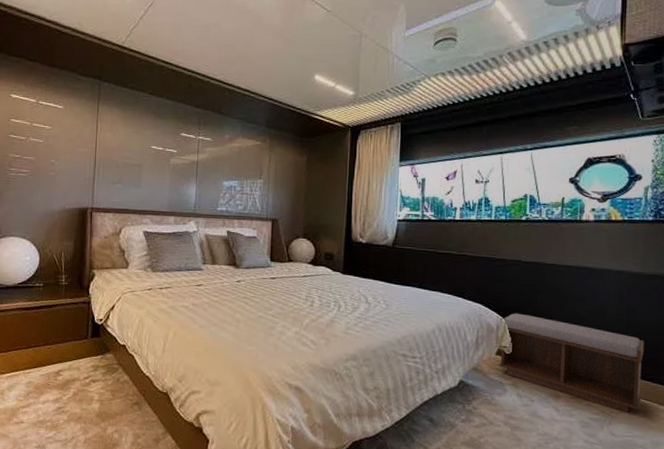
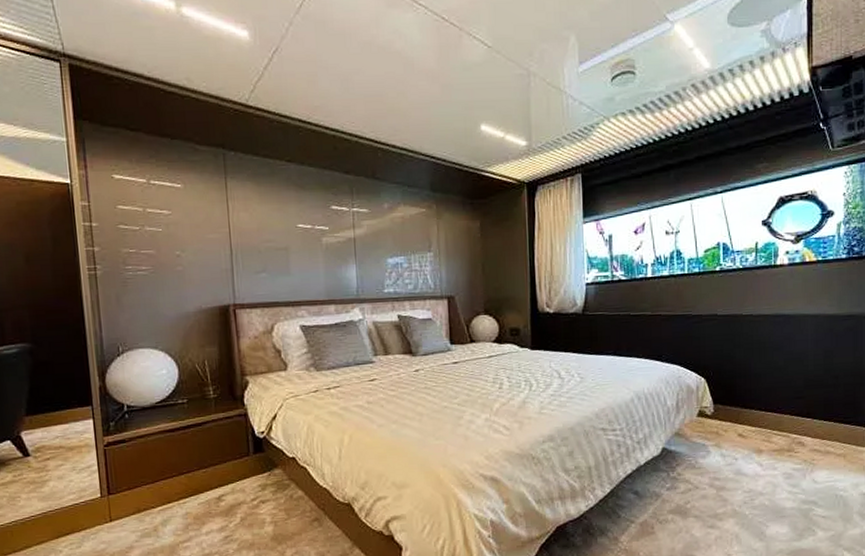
bench: present [499,313,645,413] -> none [700,370,842,459]

